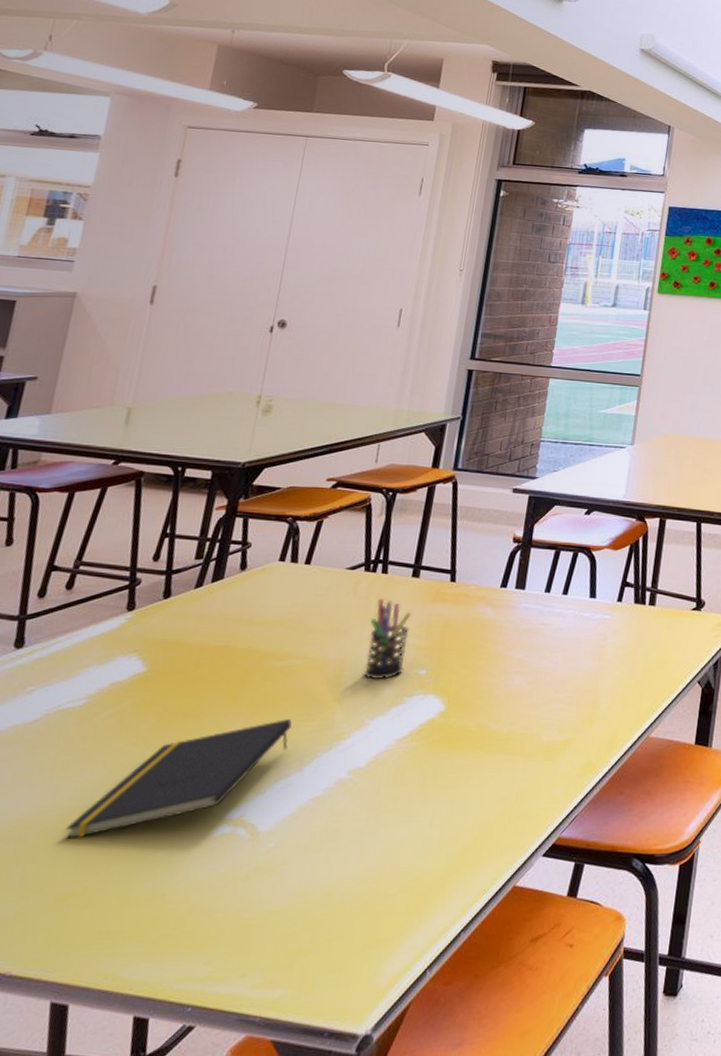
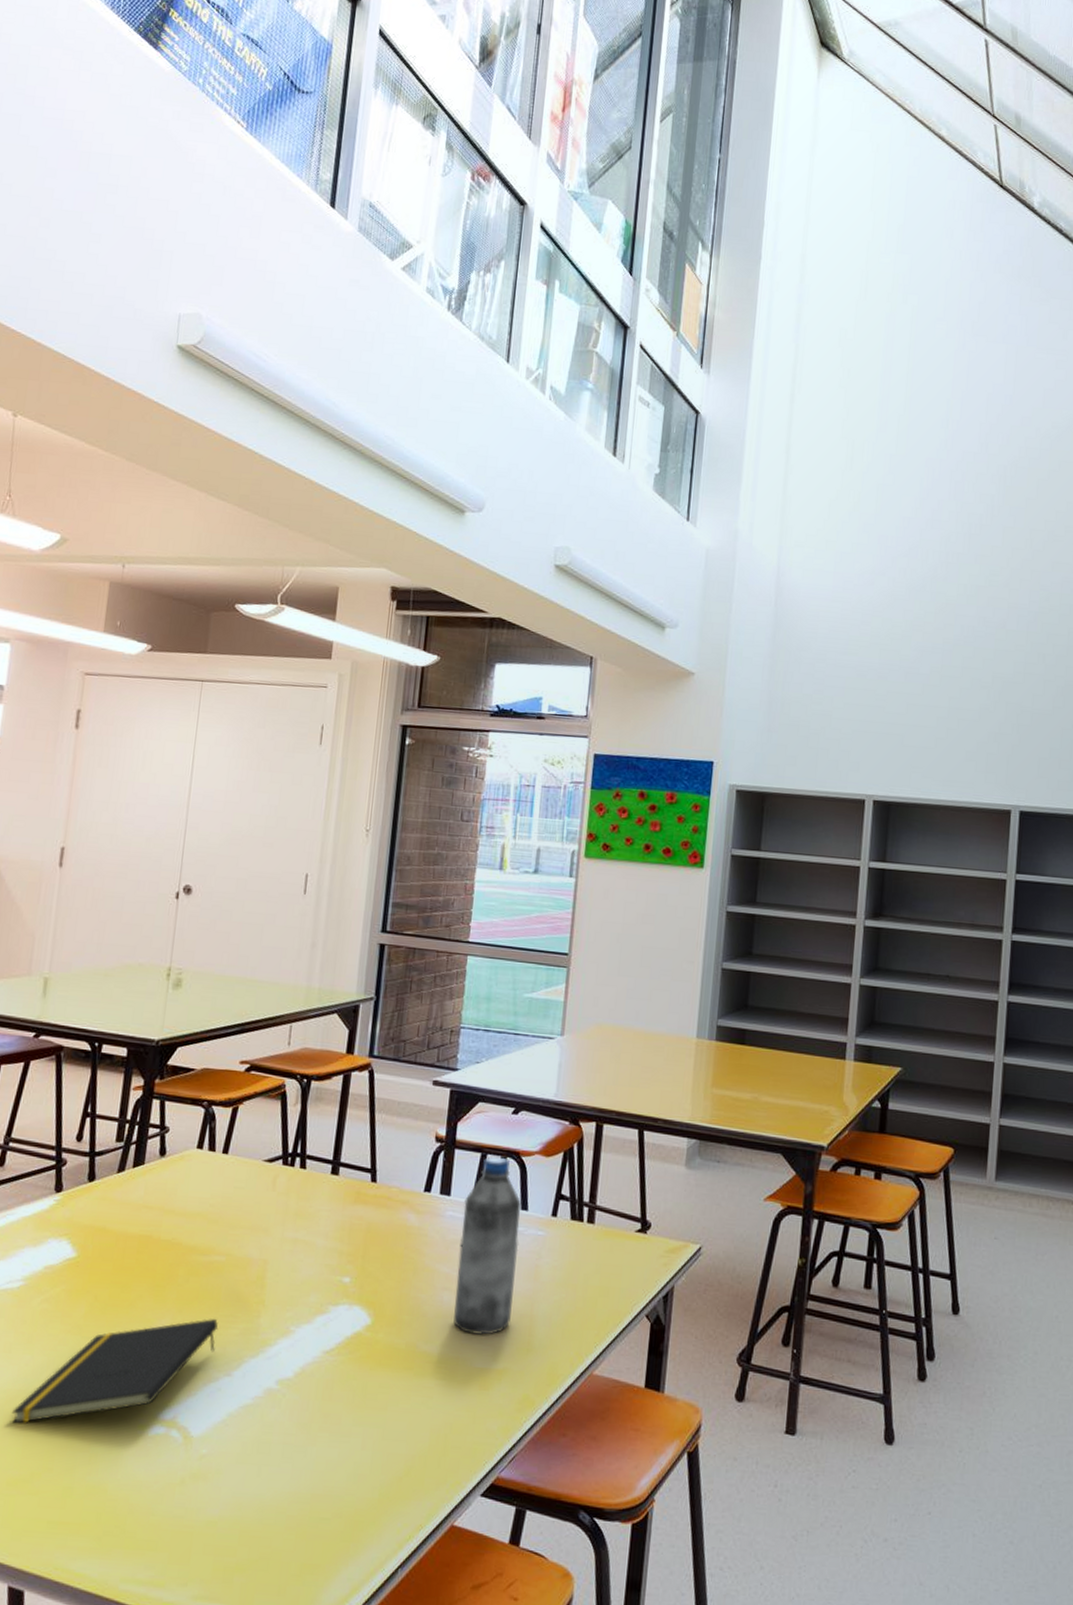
pen holder: present [363,598,412,680] -> none [286,1195,333,1285]
water bottle: none [523,552,591,711] -> present [453,1156,522,1335]

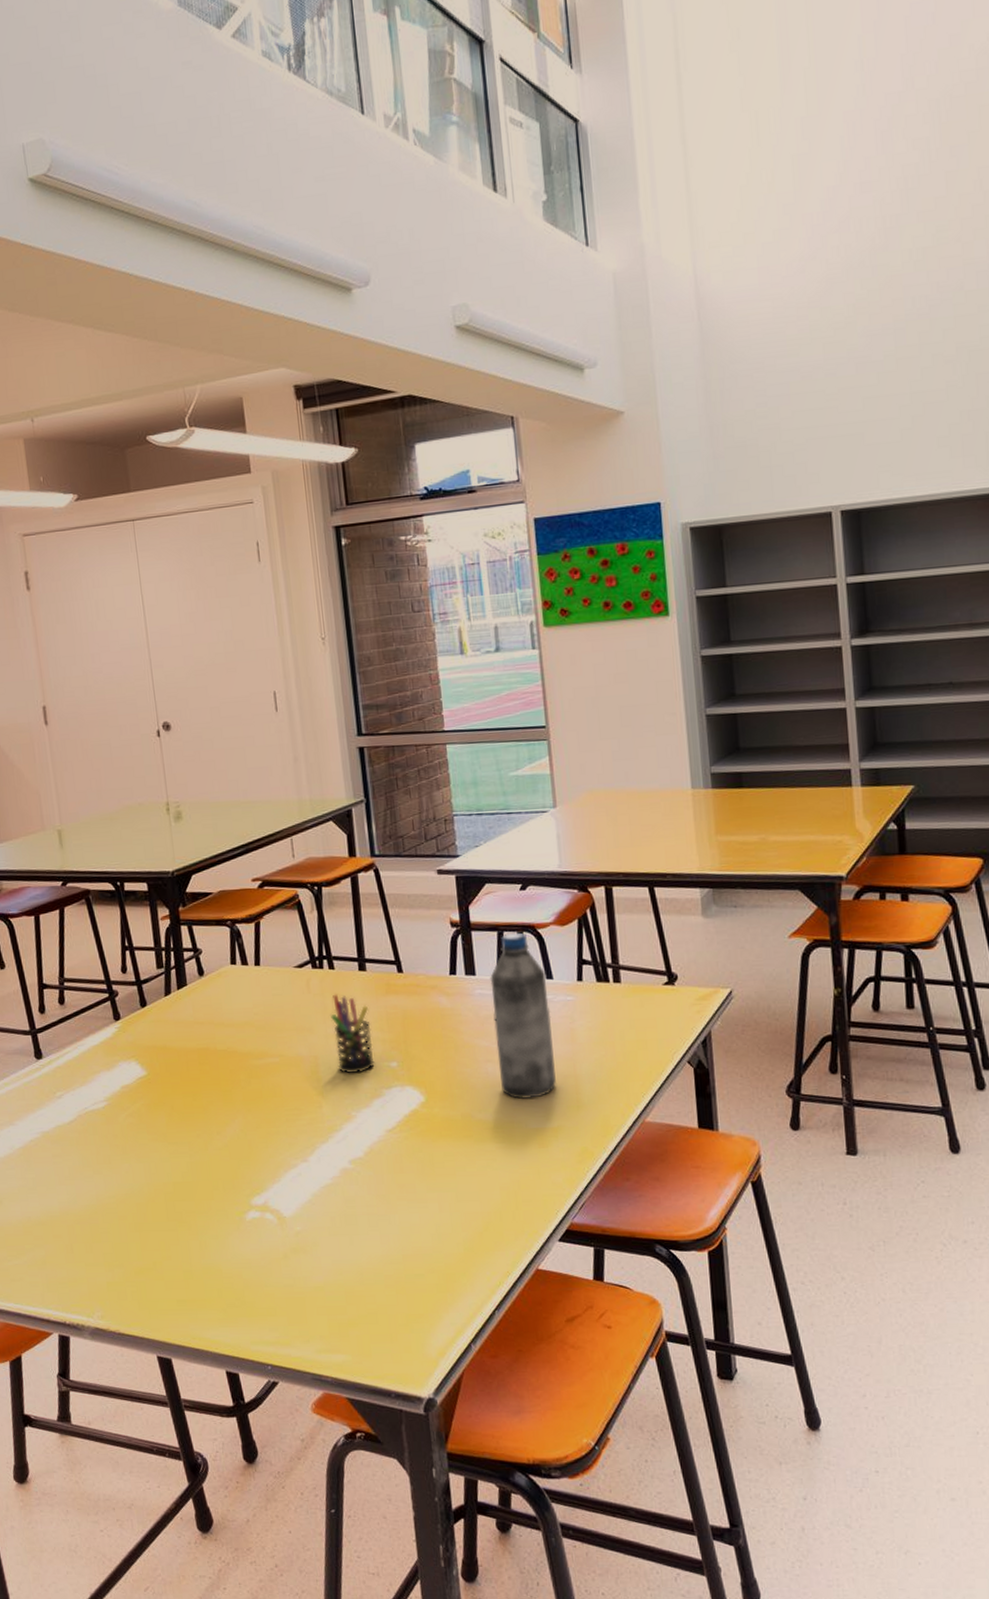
notepad: present [12,1318,219,1424] -> none [124,1114,288,1223]
pen holder: none [286,1195,333,1285] -> present [331,994,375,1074]

